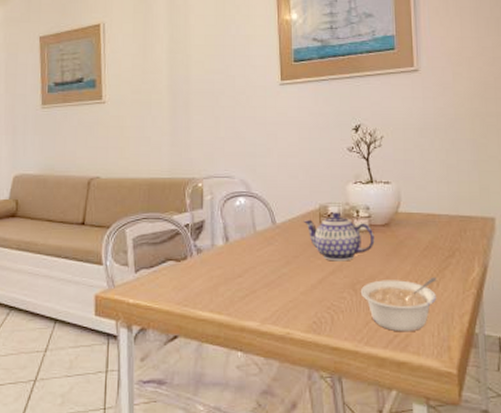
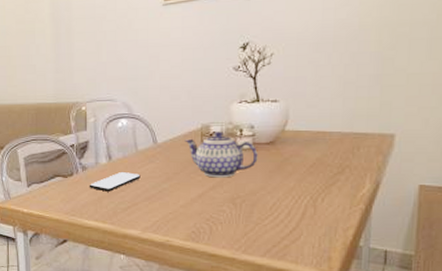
smartphone: none [204,254,259,278] -> present [89,171,141,192]
legume: present [360,277,438,332] -> none [240,193,323,243]

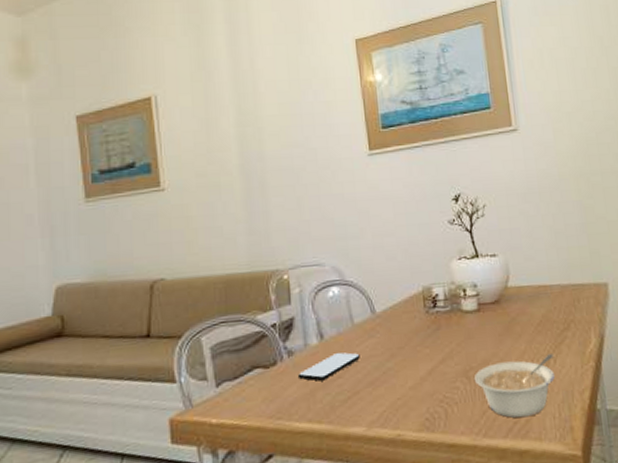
teapot: present [185,131,258,178] -> none [406,293,485,349]
legume: none [240,193,323,243] -> present [473,354,556,418]

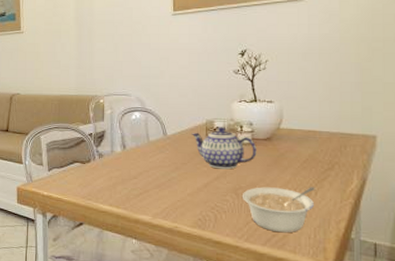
smartphone: present [297,352,360,381] -> none [104,160,152,179]
teapot: none [406,293,485,349] -> present [191,127,257,170]

